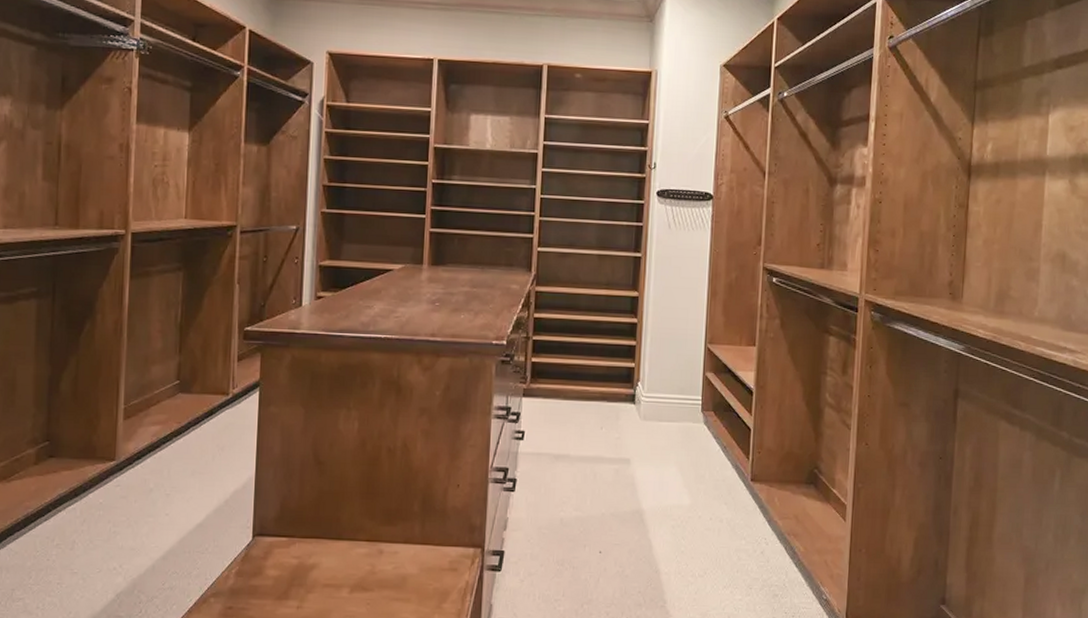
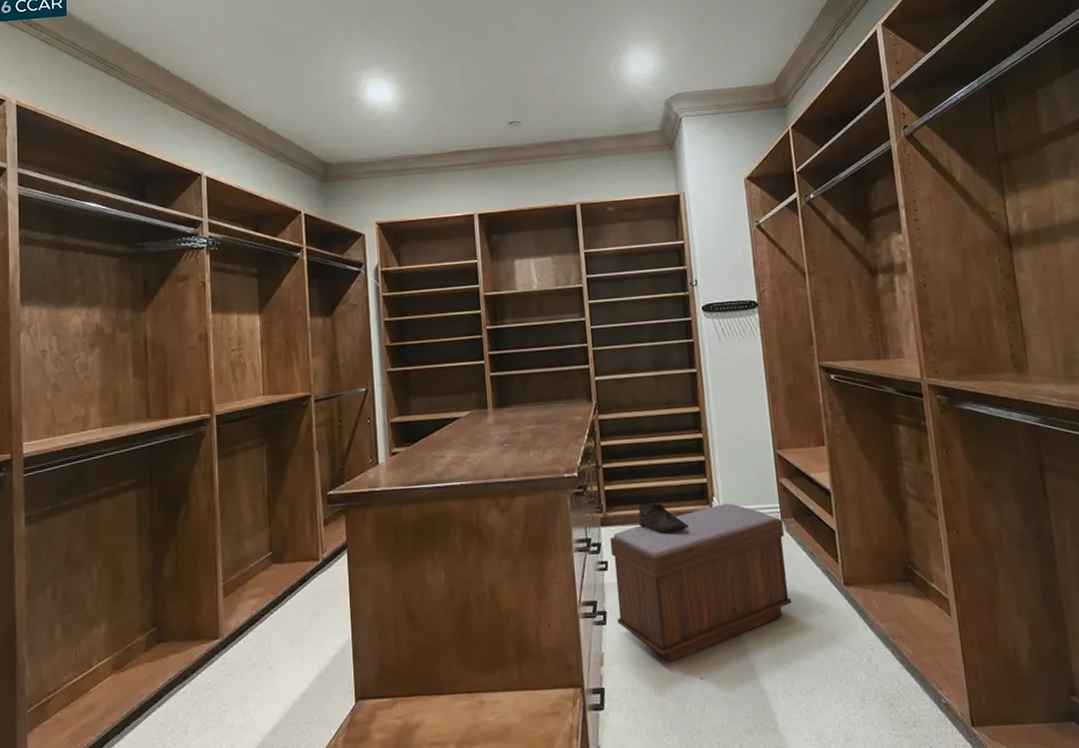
bench: none [526,389,702,535] -> present [610,503,792,663]
shoe: none [560,378,611,411] -> present [638,502,689,533]

